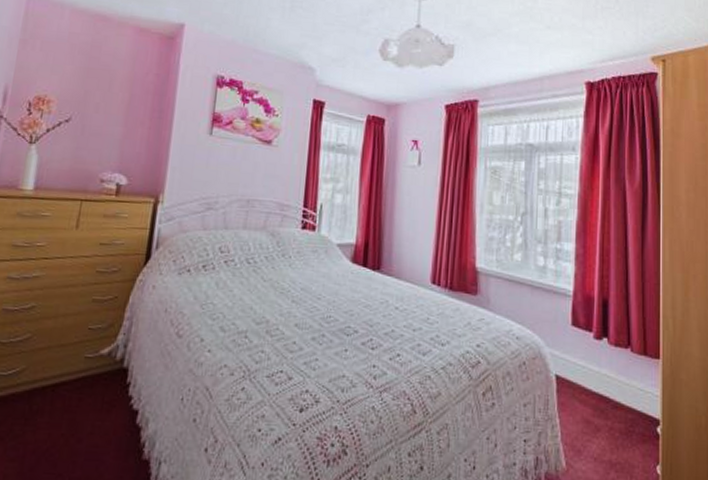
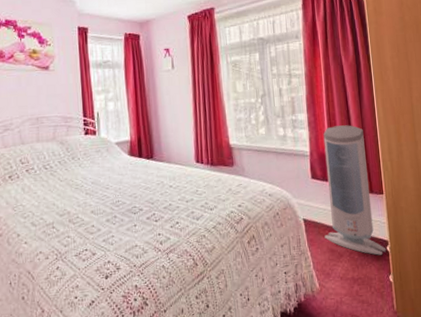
air purifier: none [580,264,657,437] -> present [323,125,387,255]

